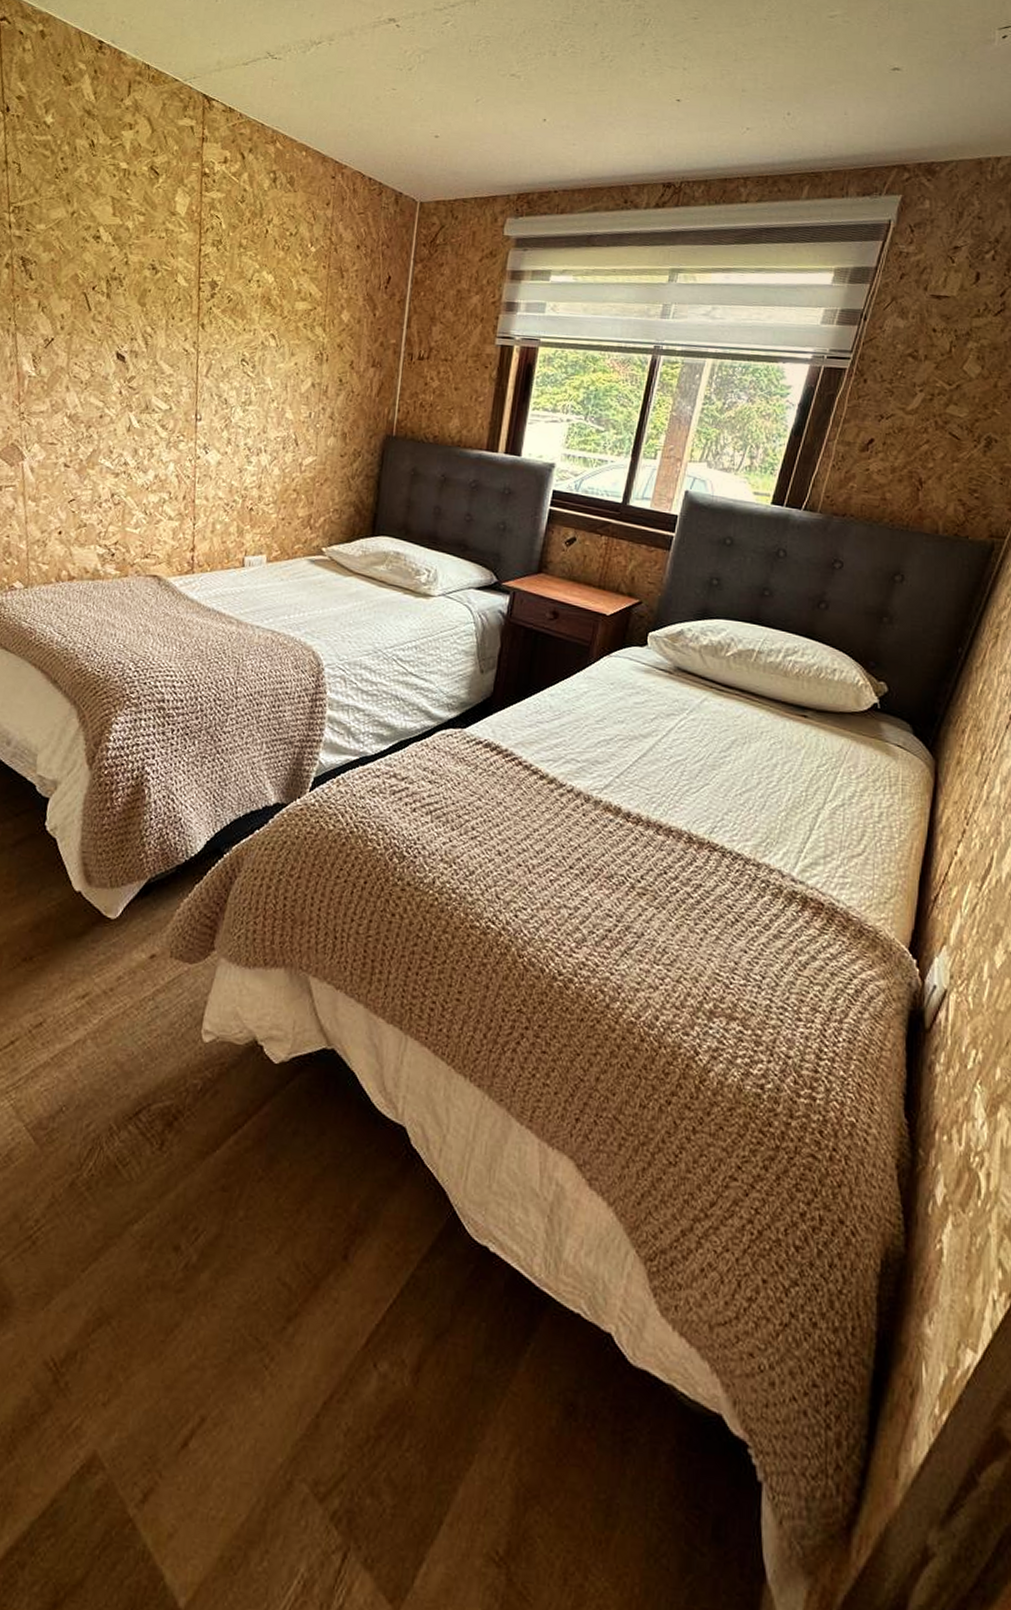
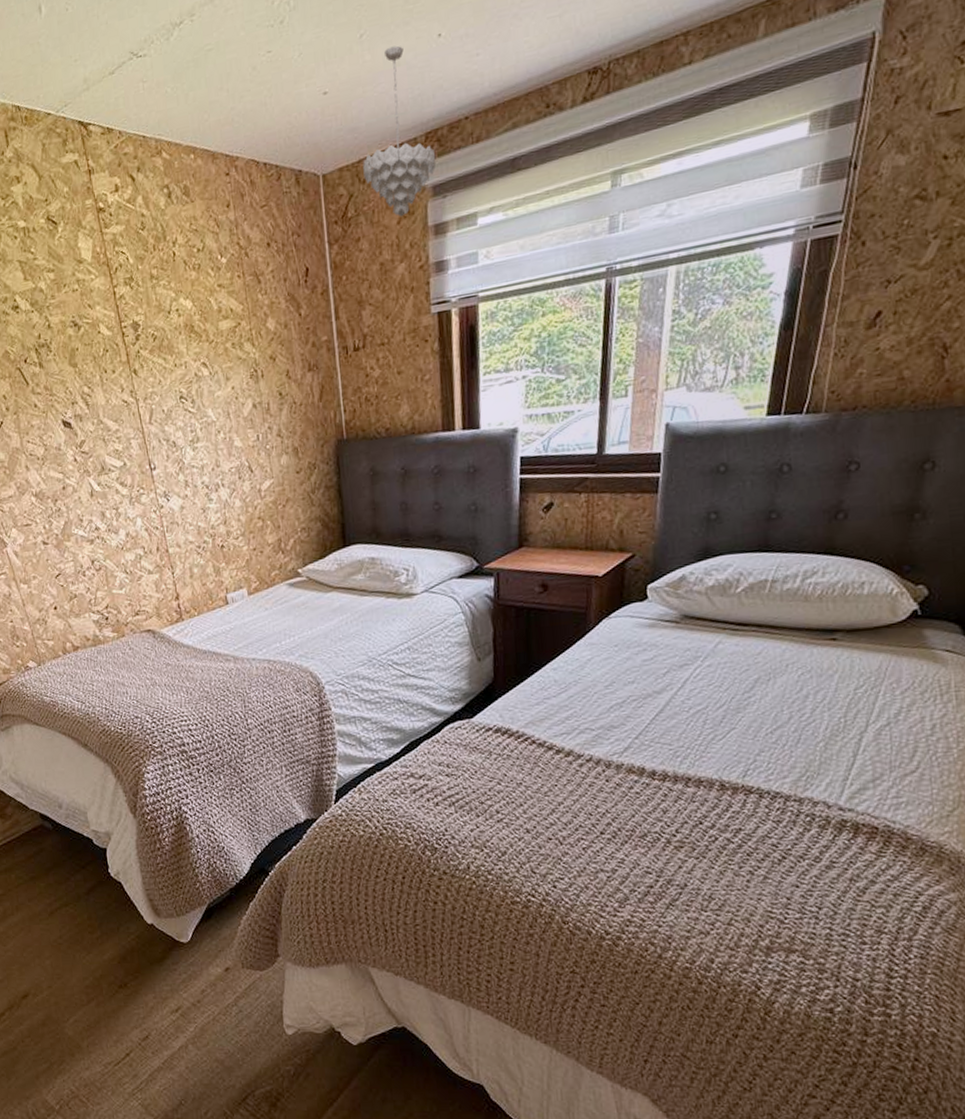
pendant light: none [457,116,524,257] -> present [363,45,436,217]

